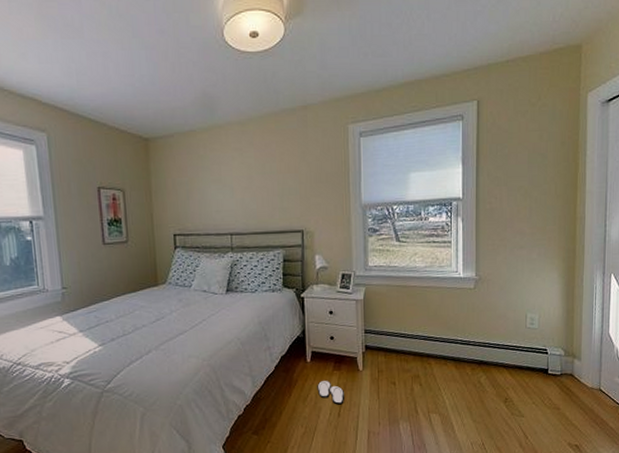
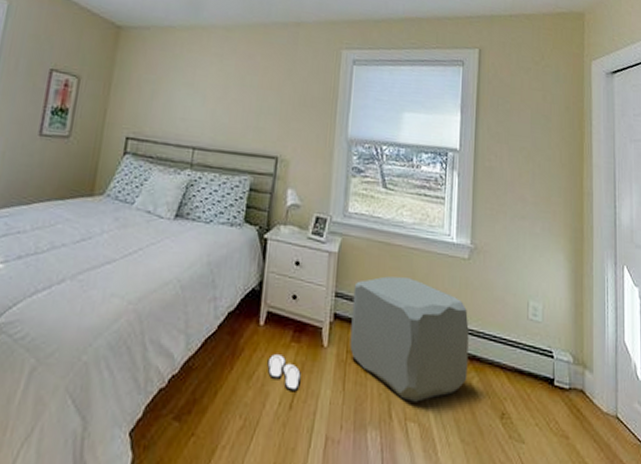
pouf: none [379,310,477,400] -> present [349,276,469,402]

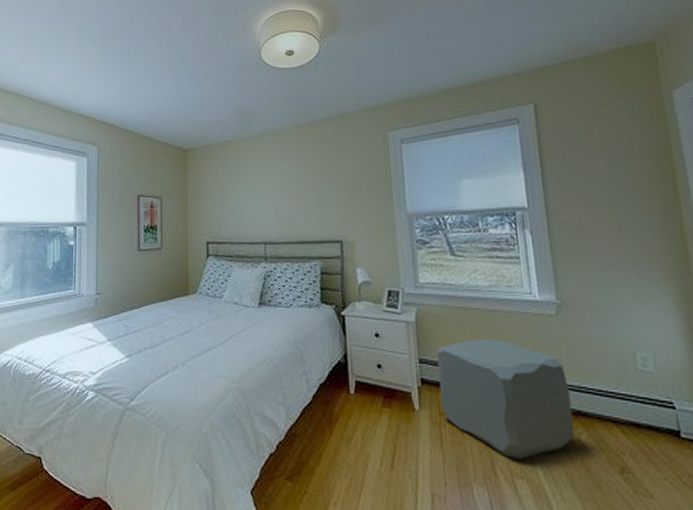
slippers: present [267,354,301,392] -> none [363,420,398,453]

